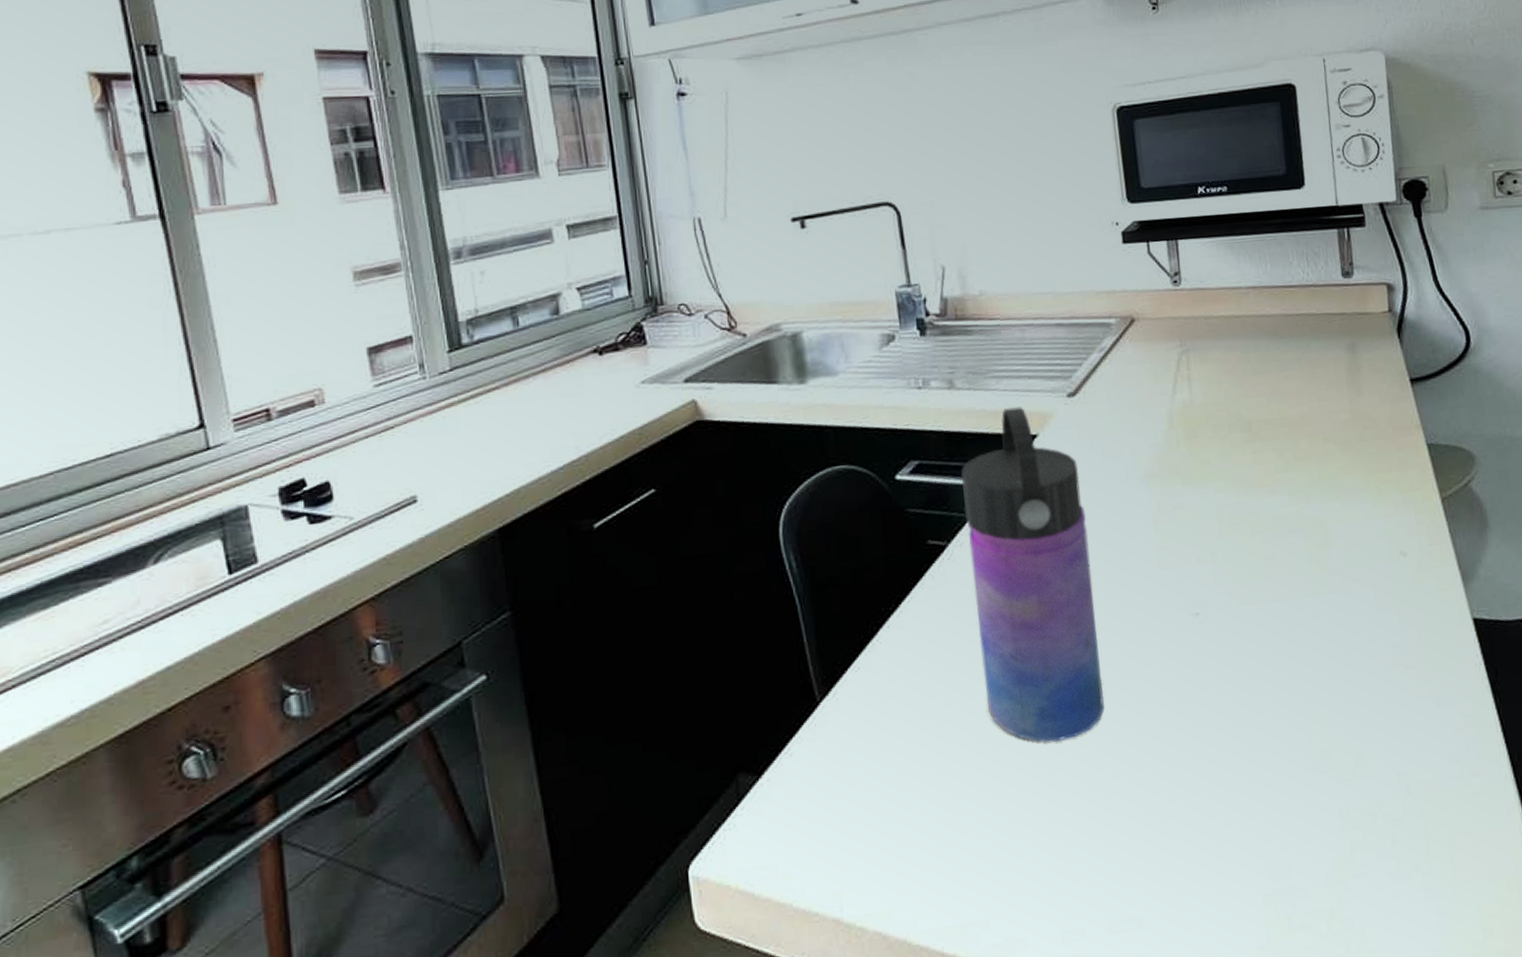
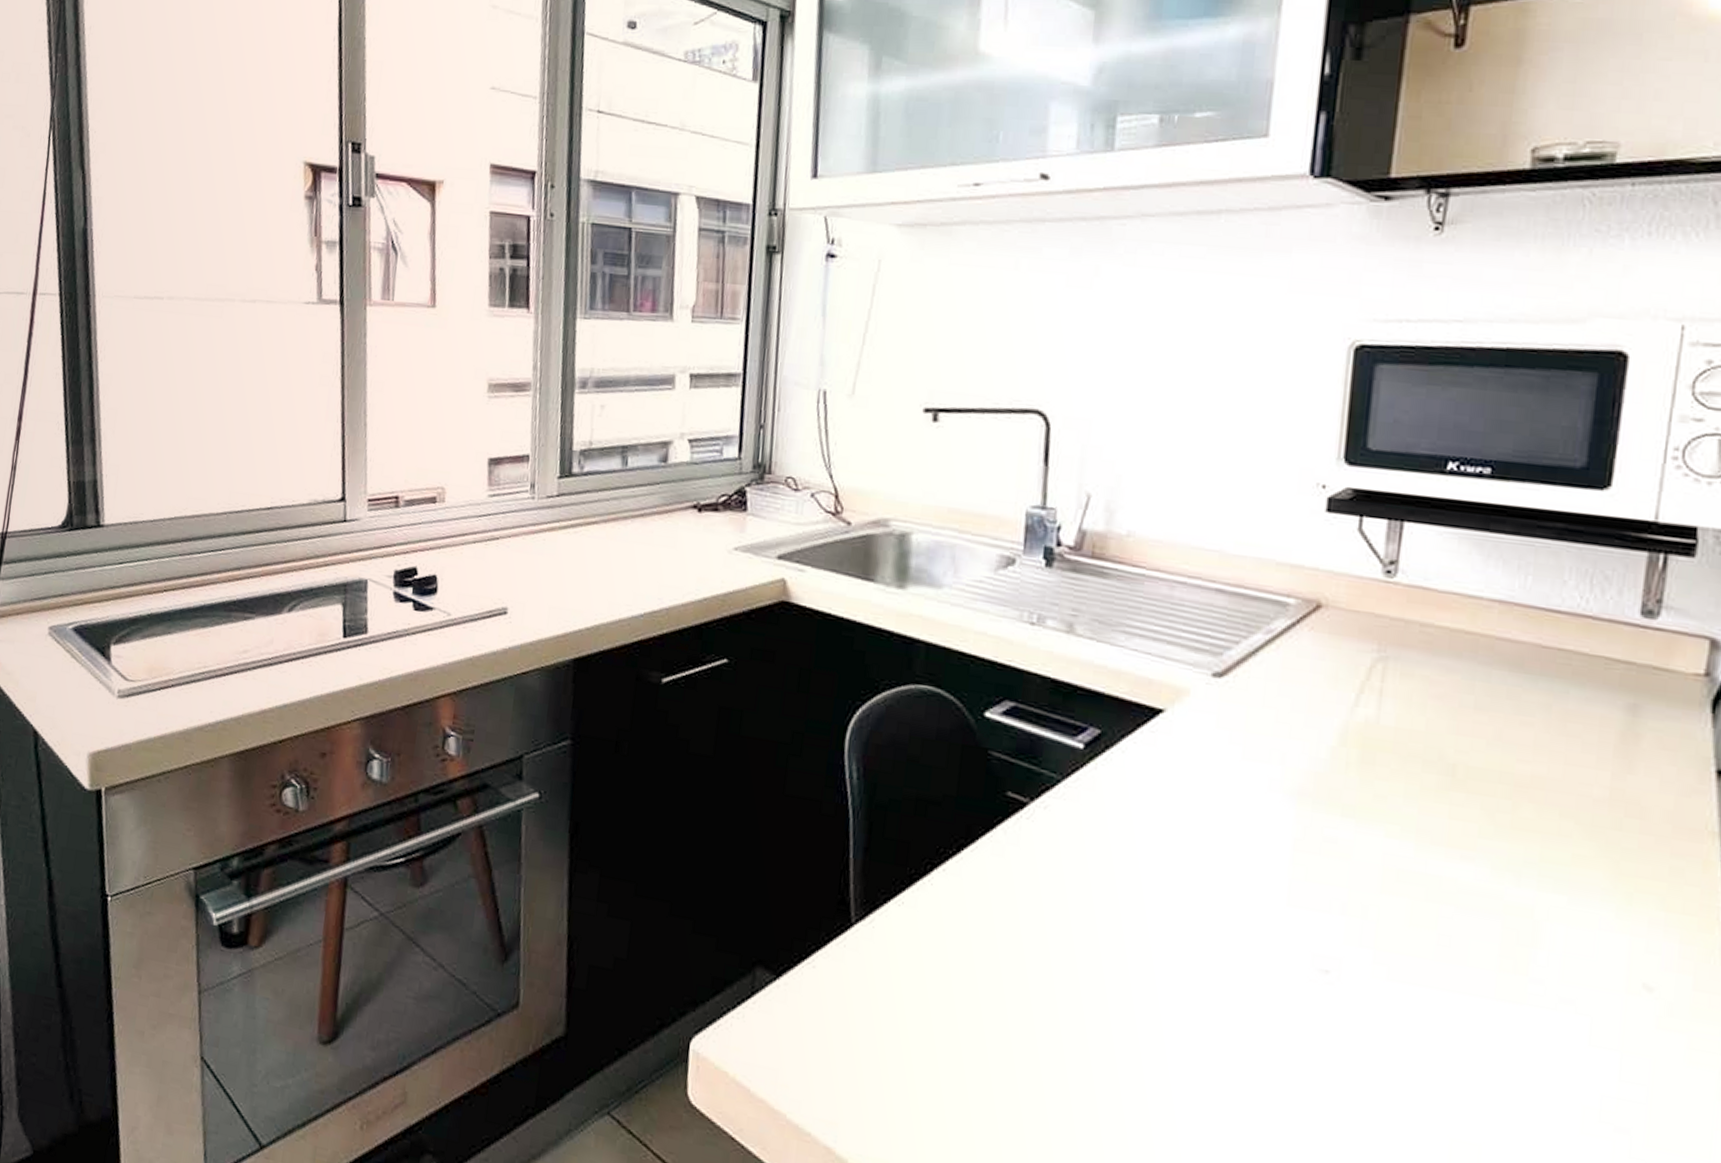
water bottle: present [961,407,1105,742] -> none [1038,670,1208,1059]

